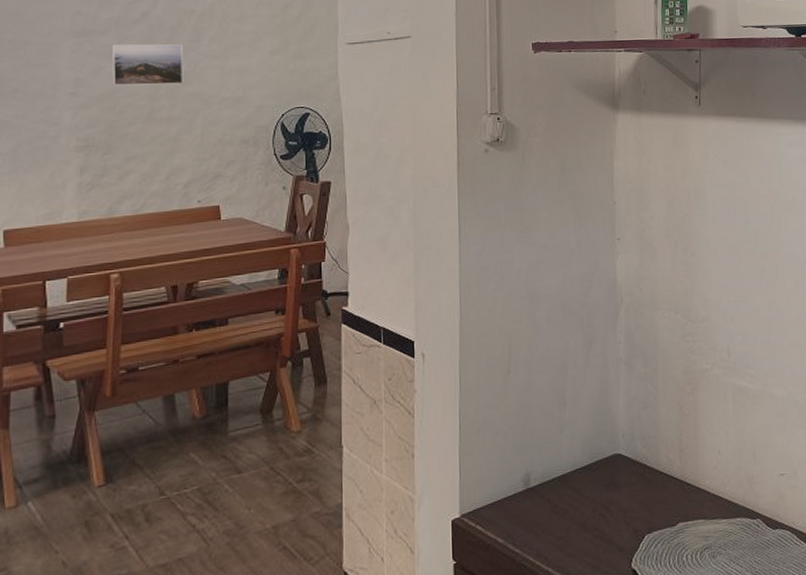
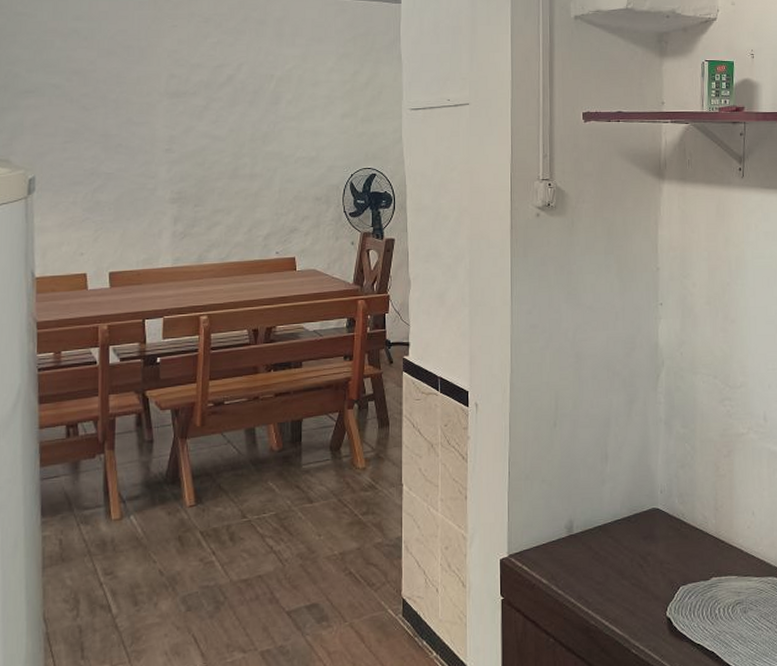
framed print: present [111,44,184,86] -> none [201,105,264,144]

